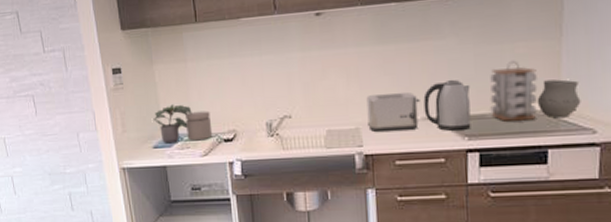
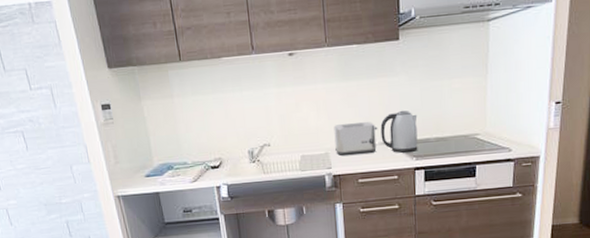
potted plant: present [153,104,192,144] -> none [144,137,181,173]
jar: present [186,111,213,141] -> none [175,141,201,169]
spice rack: present [490,60,538,121] -> none [432,93,469,144]
ceramic pot: present [537,79,581,118] -> none [468,109,501,140]

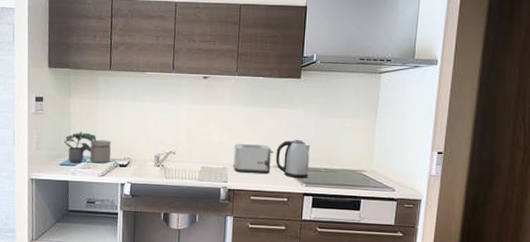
potted plant: none [144,137,181,173] -> present [63,132,97,163]
jar: none [175,141,201,169] -> present [90,139,112,164]

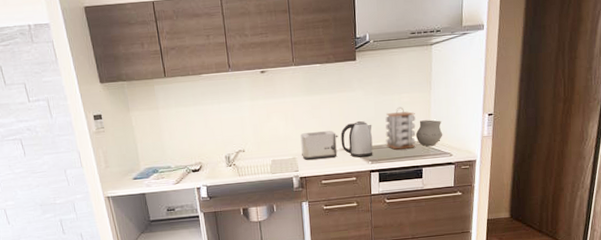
potted plant: present [63,132,97,163] -> none [132,144,165,176]
jar: present [90,139,112,164] -> none [159,148,183,173]
spice rack: none [323,131,358,176] -> present [385,106,416,150]
ceramic pot: none [356,148,386,178] -> present [415,120,443,147]

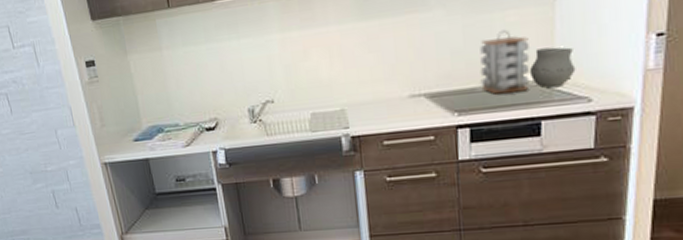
toaster: present [300,130,338,160] -> none [351,69,407,112]
kettle: present [340,120,373,158] -> none [410,53,461,108]

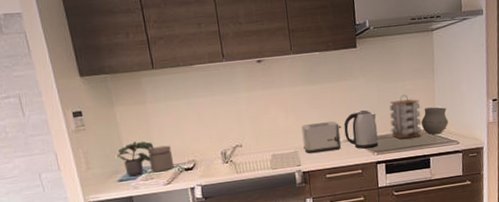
potted plant: none [131,95,172,136] -> present [117,141,154,177]
jar: none [165,100,194,132] -> present [148,145,174,172]
toaster: none [351,69,407,112] -> present [301,121,342,153]
kettle: none [410,53,461,108] -> present [344,110,379,149]

